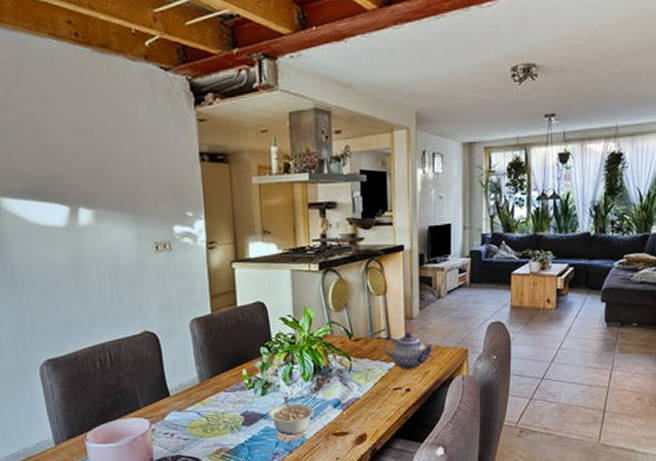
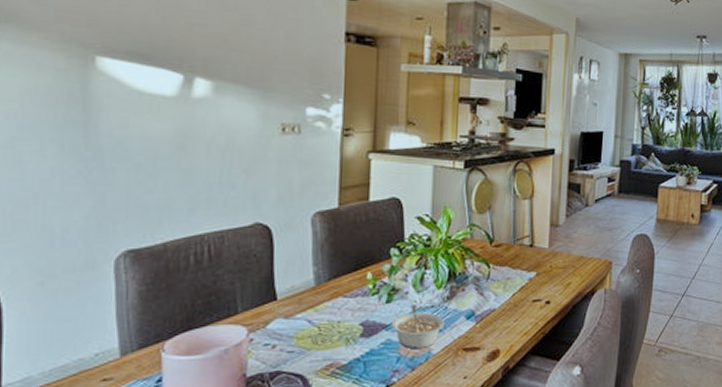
teapot: present [384,332,433,370] -> none [526,240,577,280]

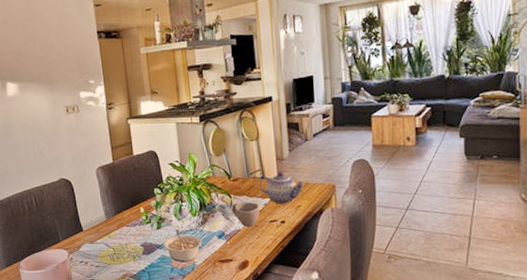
cup: none [488,274,524,307] -> present [231,201,260,228]
teapot: none [526,240,577,280] -> present [259,171,304,204]

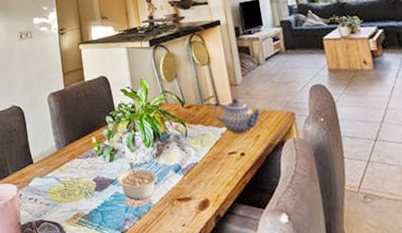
cup: present [231,201,260,228] -> none [186,131,218,160]

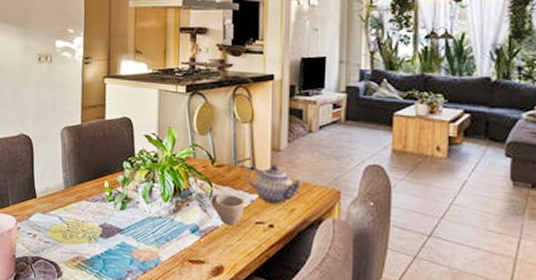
legume: present [116,162,158,201] -> none [125,214,171,255]
cup: none [186,131,218,160] -> present [211,193,246,226]

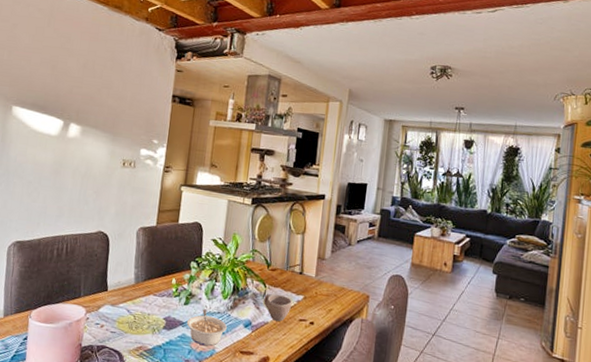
legume: none [125,214,171,255] -> present [186,309,227,347]
teapot: present [247,164,301,204] -> none [296,270,339,305]

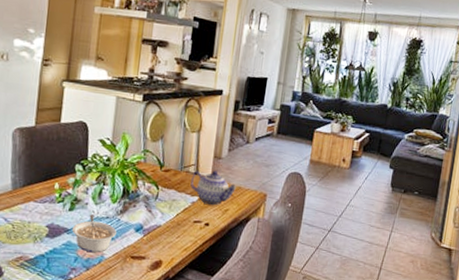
cup: present [263,293,293,322] -> none [156,195,187,225]
teapot: none [296,270,339,305] -> present [190,170,236,206]

